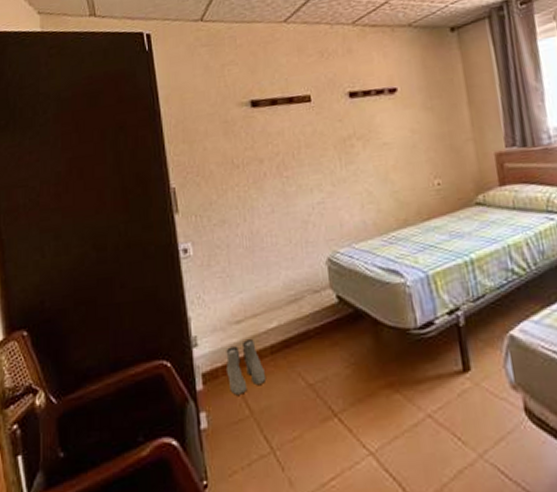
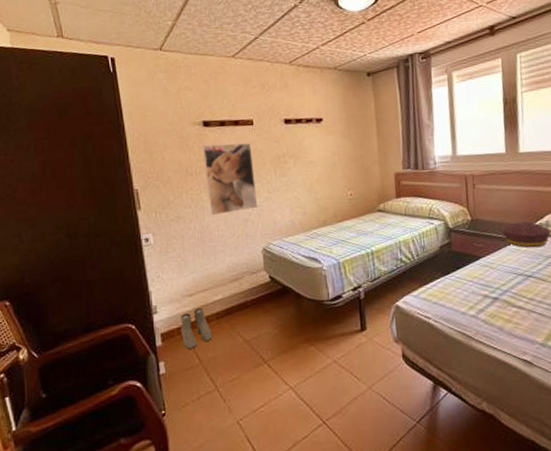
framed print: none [249,124,320,218] -> present [202,143,258,216]

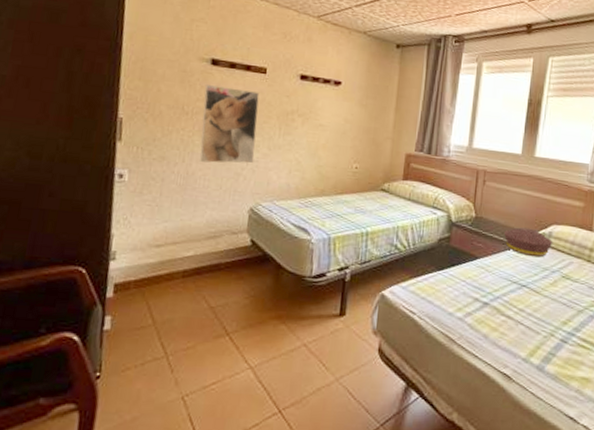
boots: present [180,308,213,349] -> none [137,262,174,307]

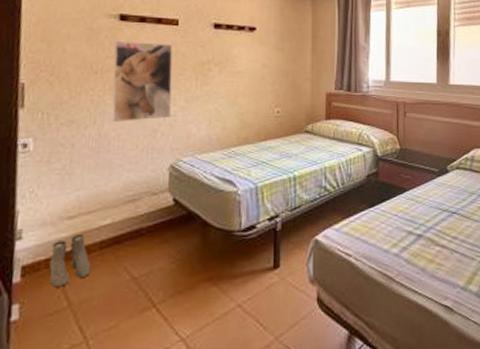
boots: none [137,262,174,307] -> present [48,235,91,287]
cushion: present [503,227,553,258] -> none [429,154,476,183]

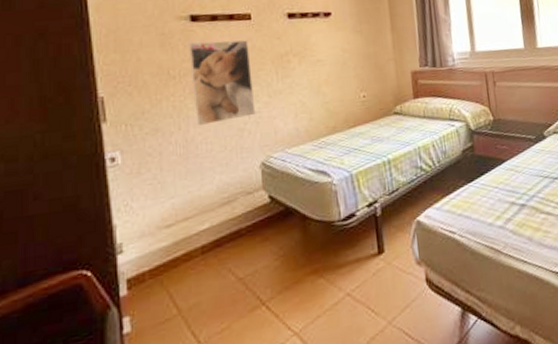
boots: present [48,235,91,287] -> none [153,241,196,296]

